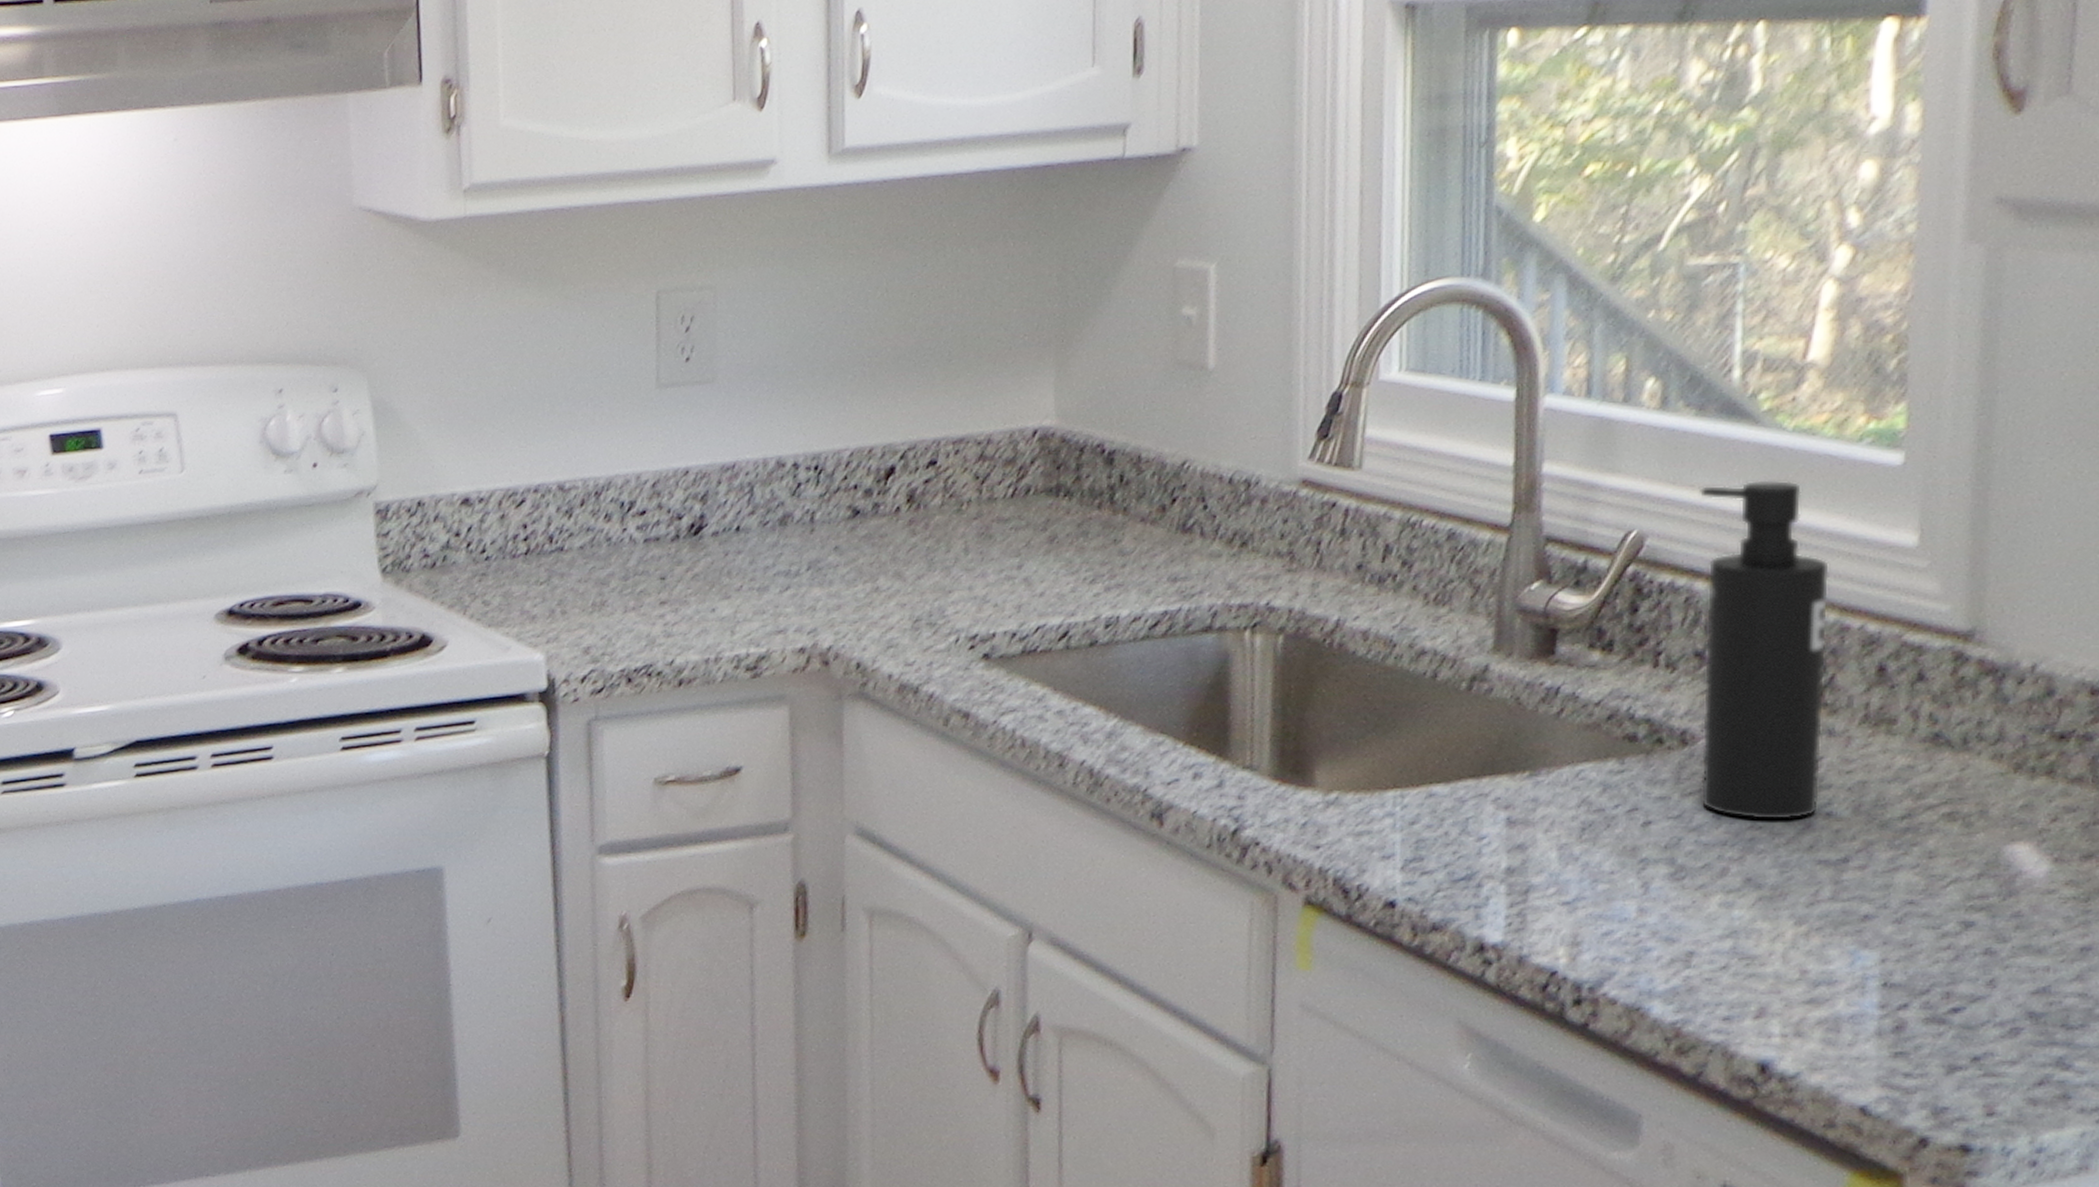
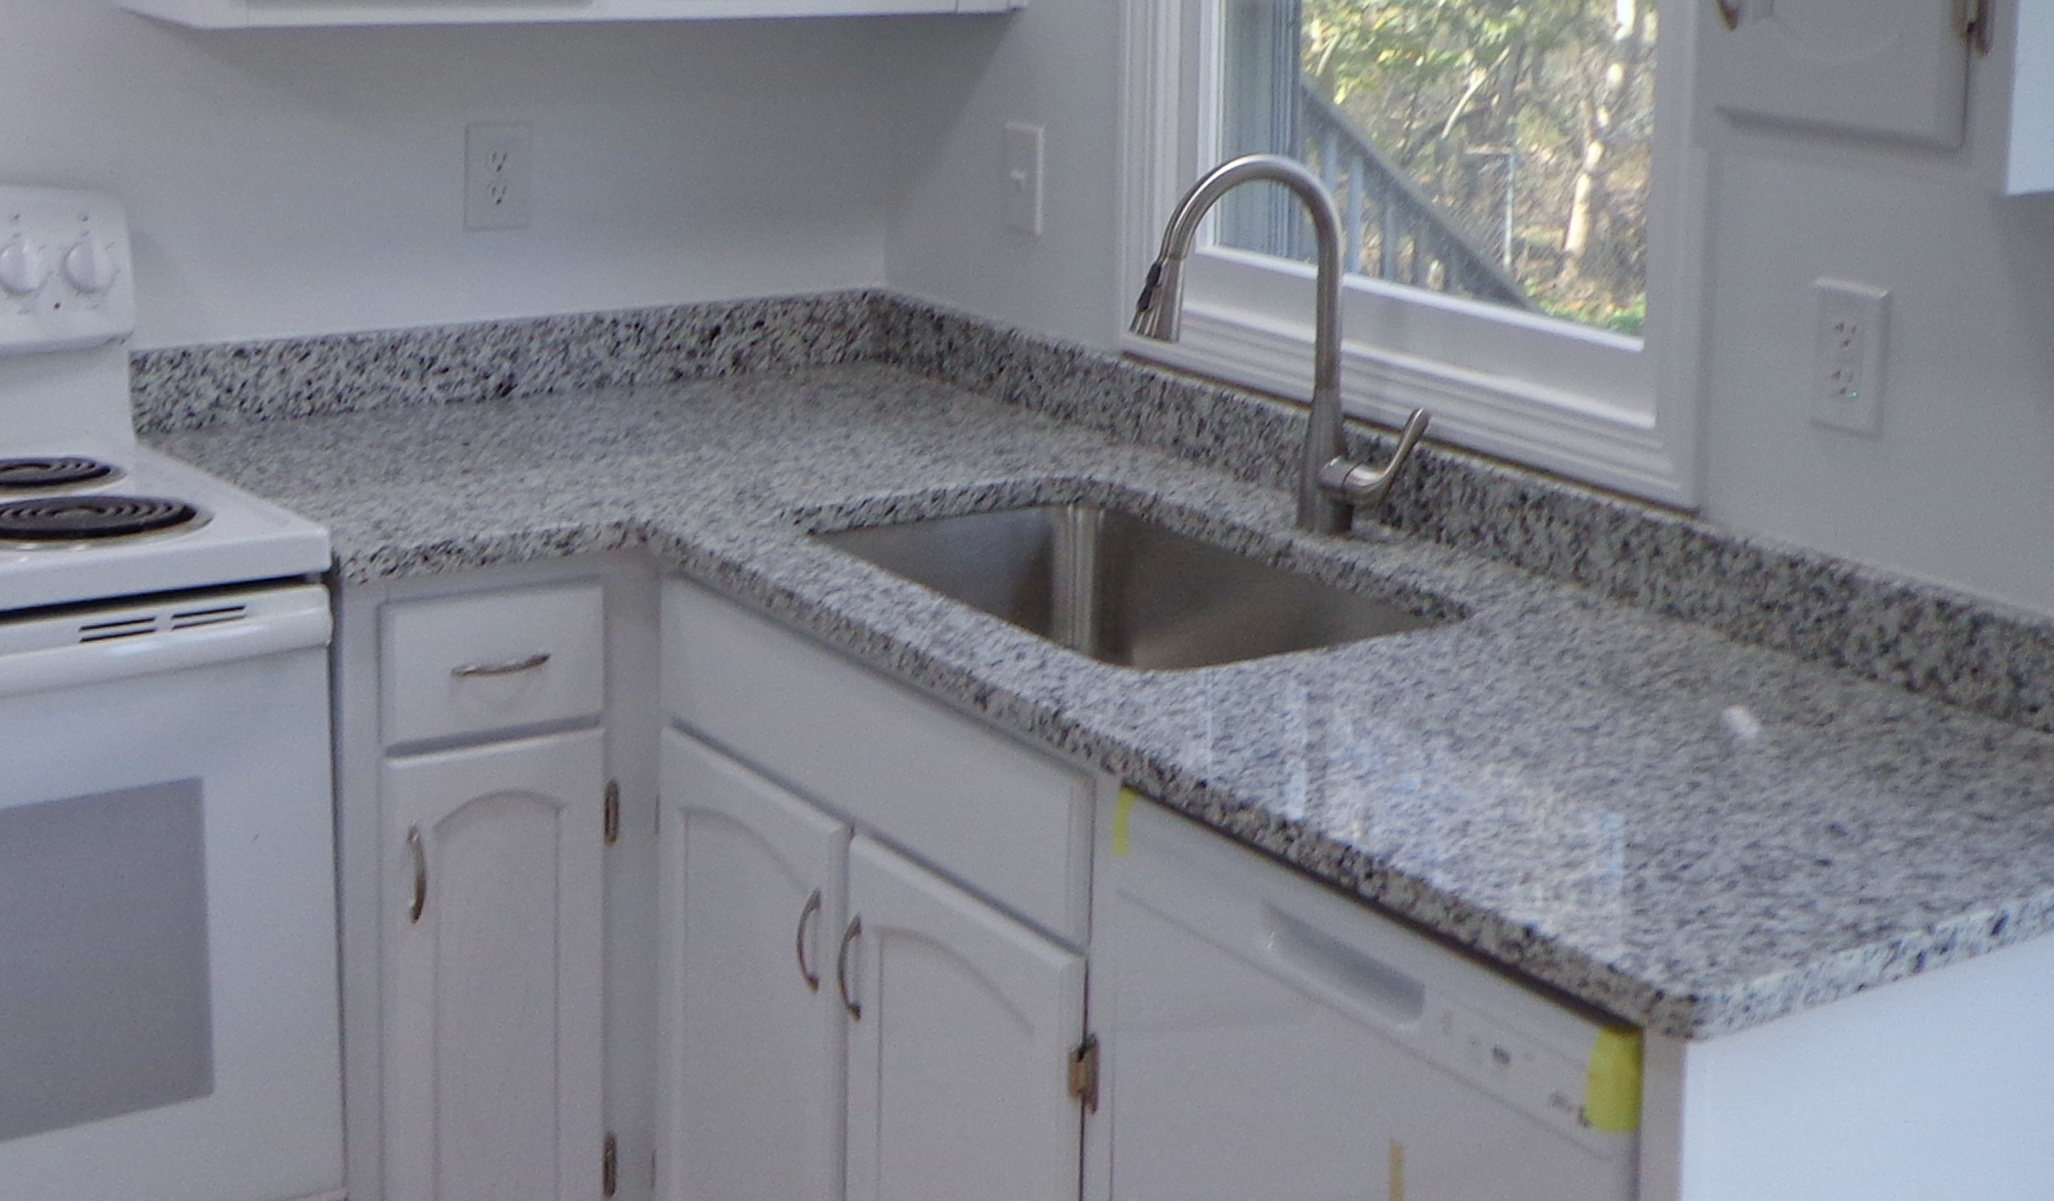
soap dispenser: present [1698,480,1830,821] -> none [1475,362,1583,691]

